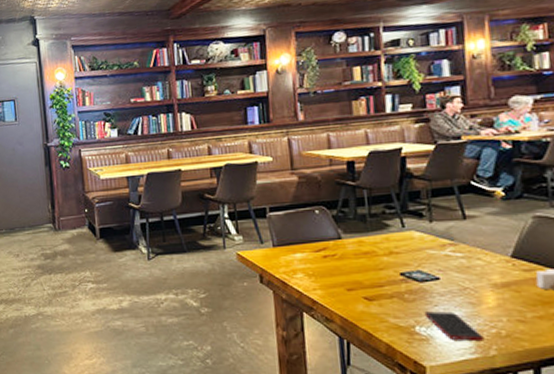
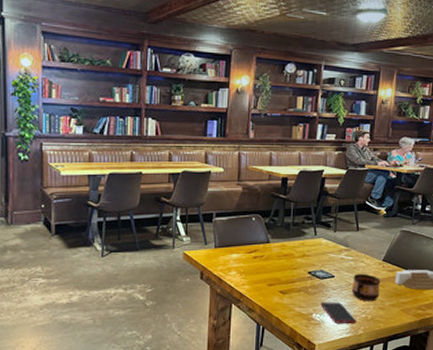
cup: none [468,274,515,313] -> present [351,273,380,302]

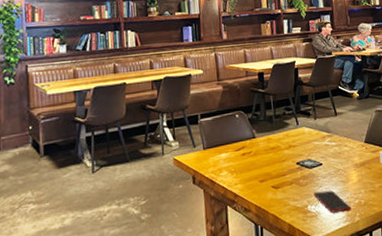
cup: present [351,273,380,302] -> none [340,157,368,186]

